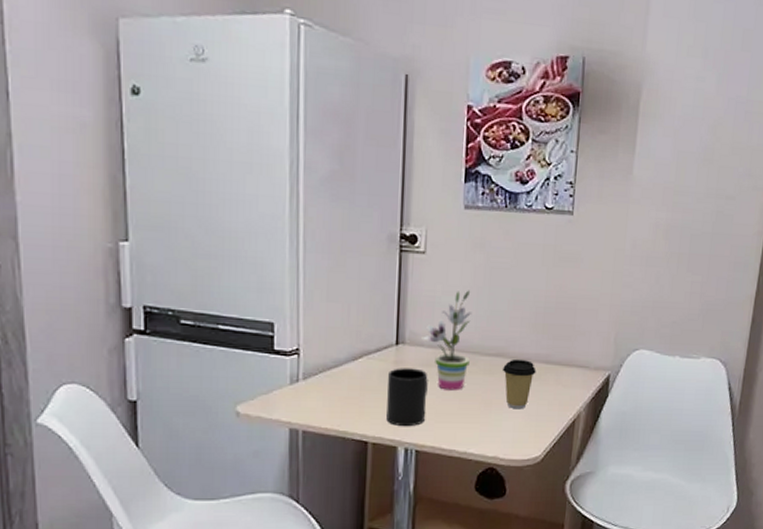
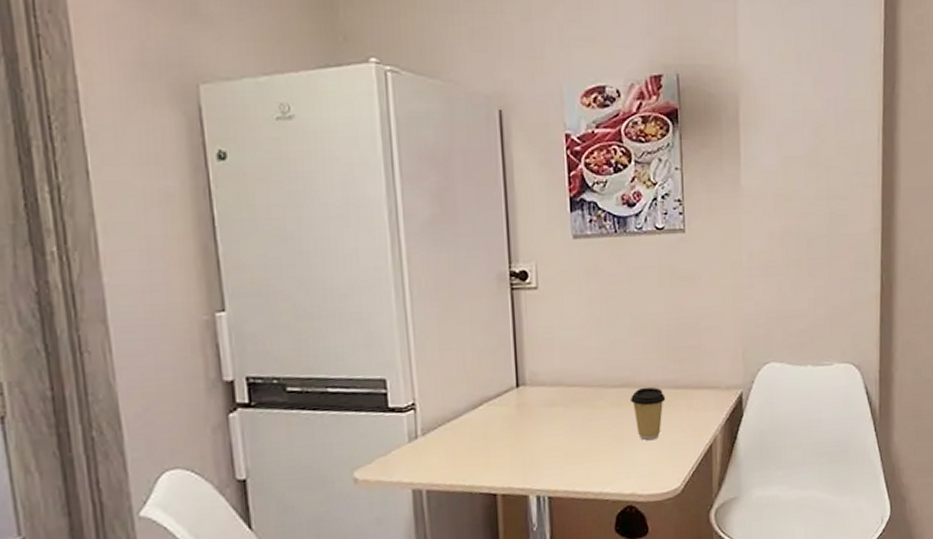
mug: present [386,368,428,427] -> none [510,409,556,473]
potted plant: present [421,290,471,390] -> none [542,321,595,429]

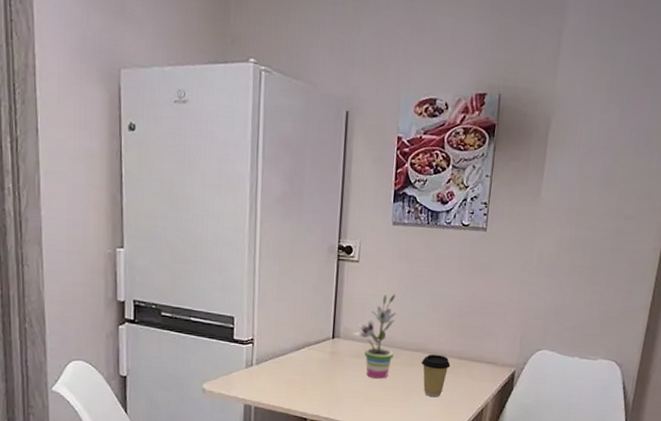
potted plant: none [542,321,595,429] -> present [354,294,396,379]

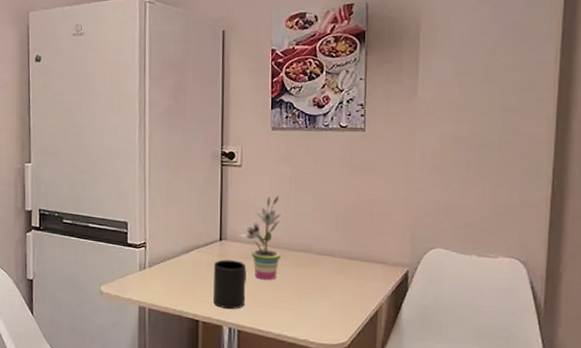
mug: none [323,358,358,408] -> present [213,260,246,310]
coffee cup: present [422,354,451,398] -> none [310,254,339,299]

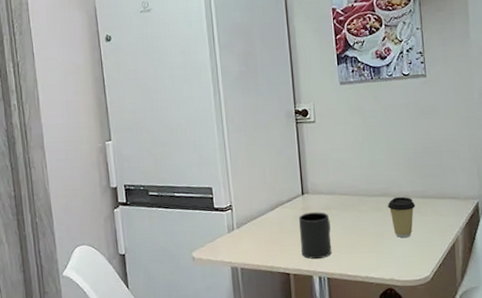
potted plant: present [240,196,281,280] -> none [321,146,361,227]
coffee cup: none [310,254,339,299] -> present [388,196,416,238]

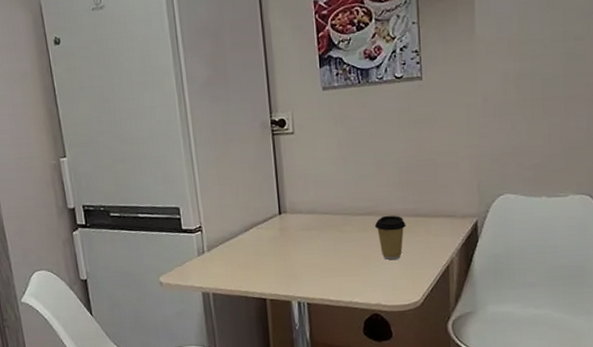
mug: present [298,212,332,260] -> none [275,233,313,284]

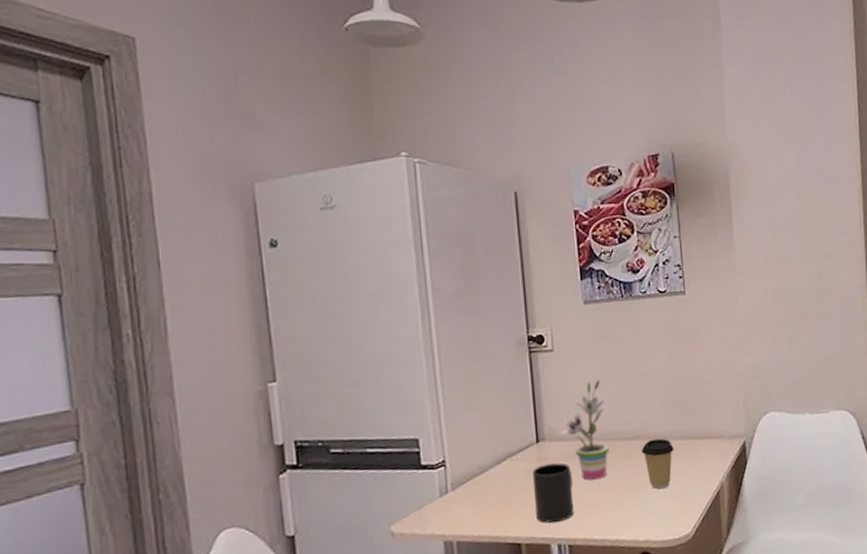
mug: none [275,233,313,284] -> present [532,463,575,523]
potted plant: none [300,160,345,249] -> present [560,379,609,480]

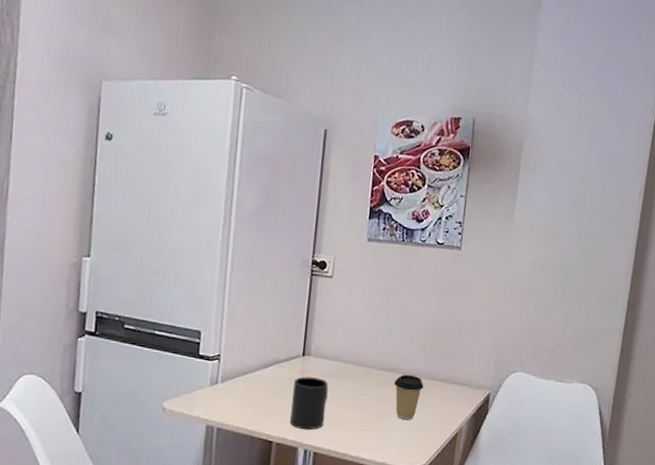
potted plant: present [560,379,609,480] -> none [325,311,369,400]

